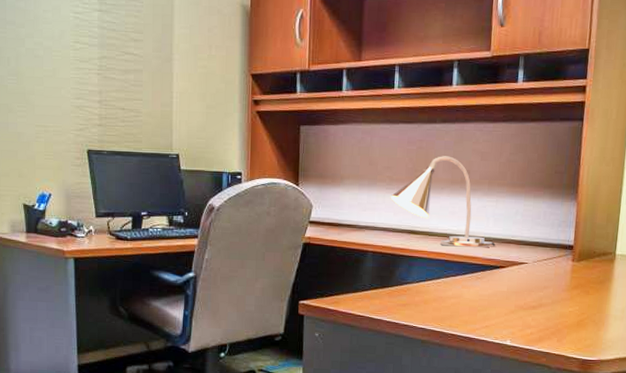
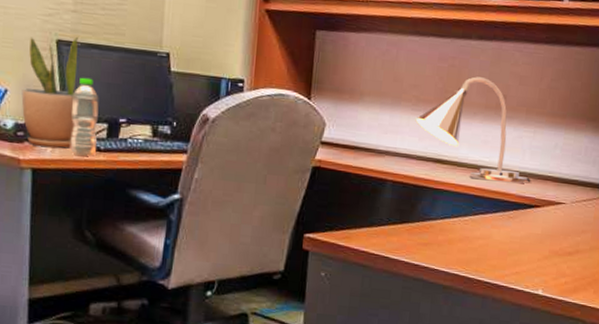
potted plant: none [62,146,105,240] -> present [21,36,78,148]
water bottle: none [102,179,125,245] -> present [70,77,99,156]

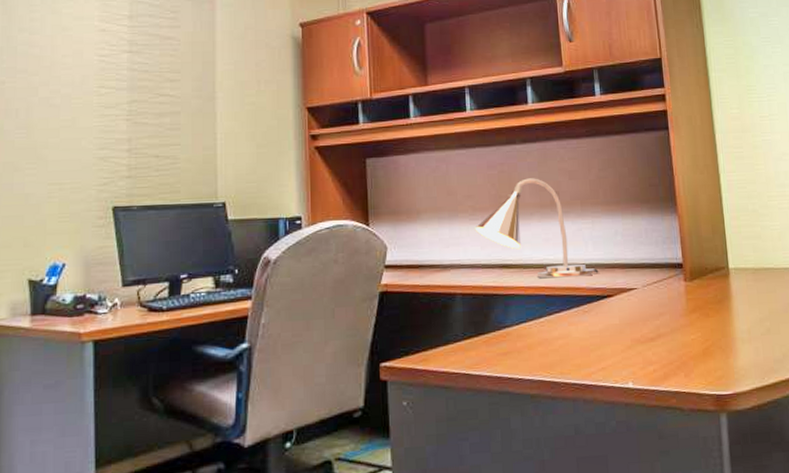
potted plant: present [21,36,78,148] -> none [80,201,135,316]
water bottle: present [70,77,99,156] -> none [130,239,160,319]

